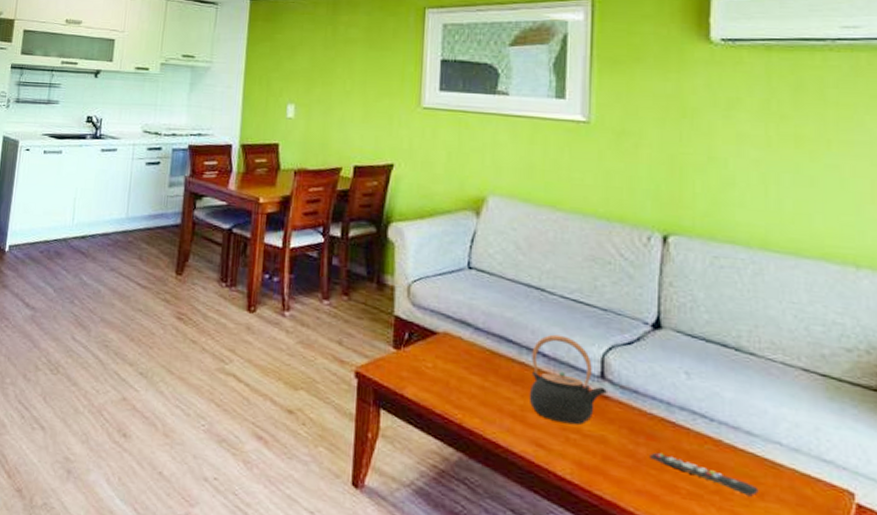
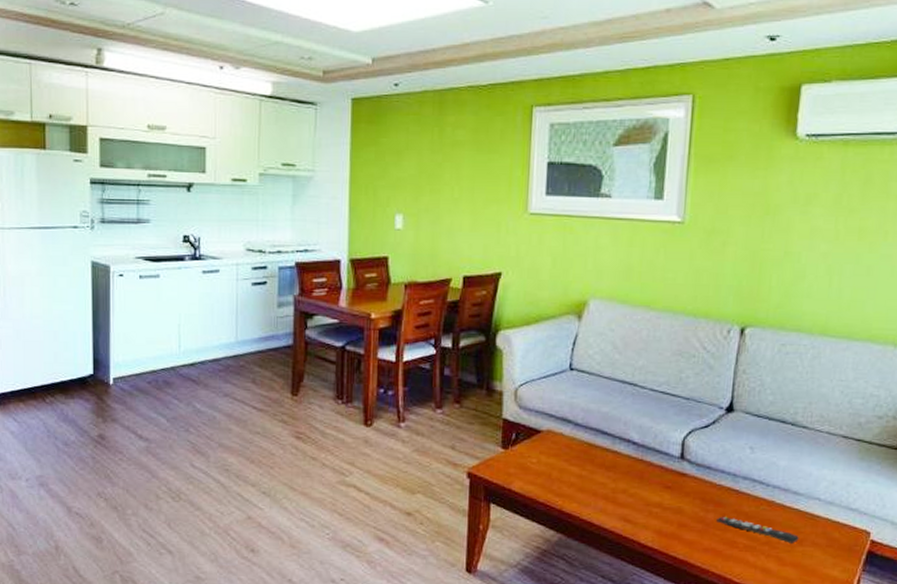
teapot: present [529,334,607,425] -> none [619,424,685,501]

